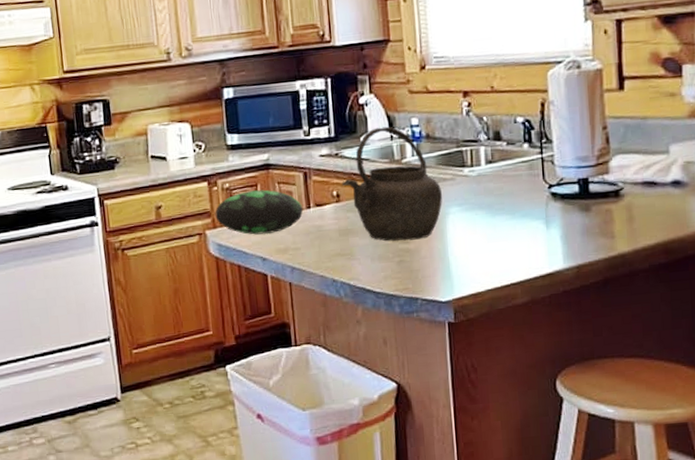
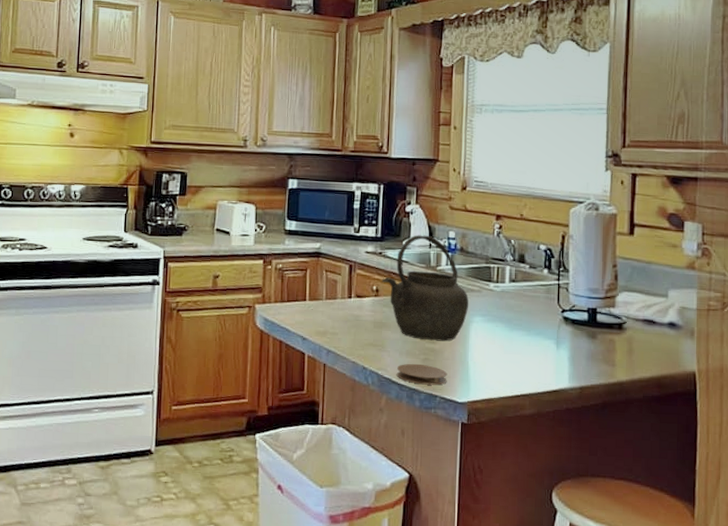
decorative egg: present [215,189,304,235] -> none [266,274,345,316]
coaster: none [370,267,428,289] -> present [397,363,447,385]

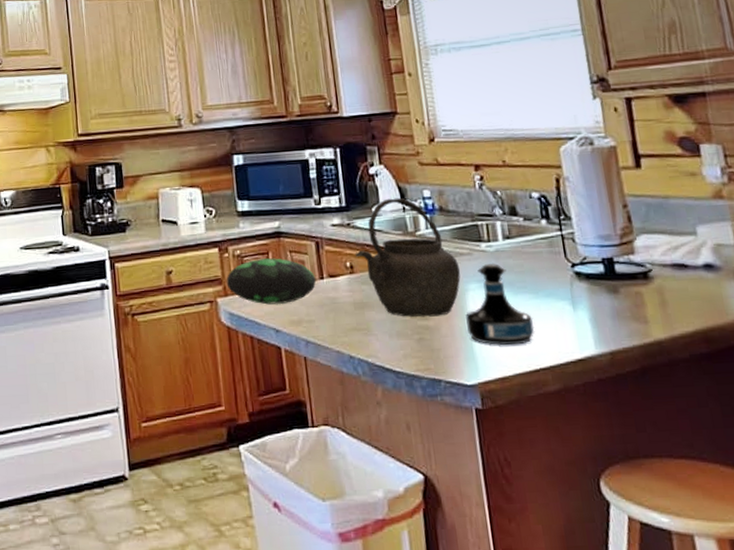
decorative egg: none [266,274,345,316] -> present [226,258,317,305]
coaster: present [397,363,447,385] -> none [389,345,450,369]
tequila bottle: none [467,301,522,373] -> present [466,262,535,346]

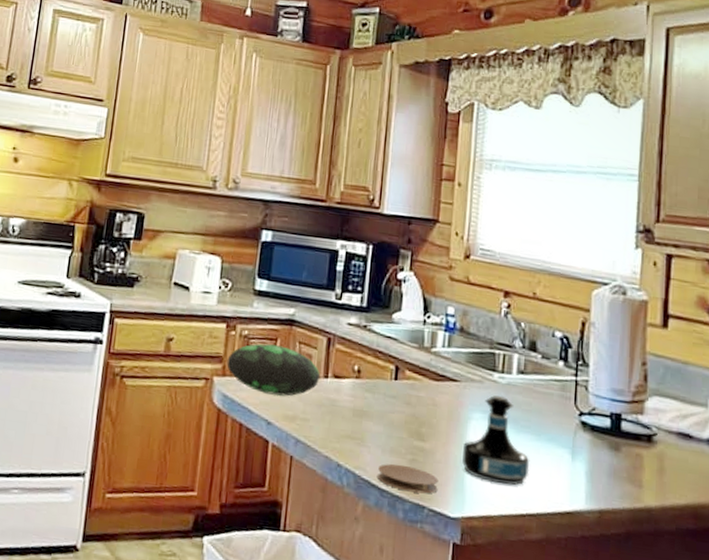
kettle: present [355,197,461,317] -> none [365,307,468,440]
coaster: none [389,345,450,369] -> present [378,464,439,494]

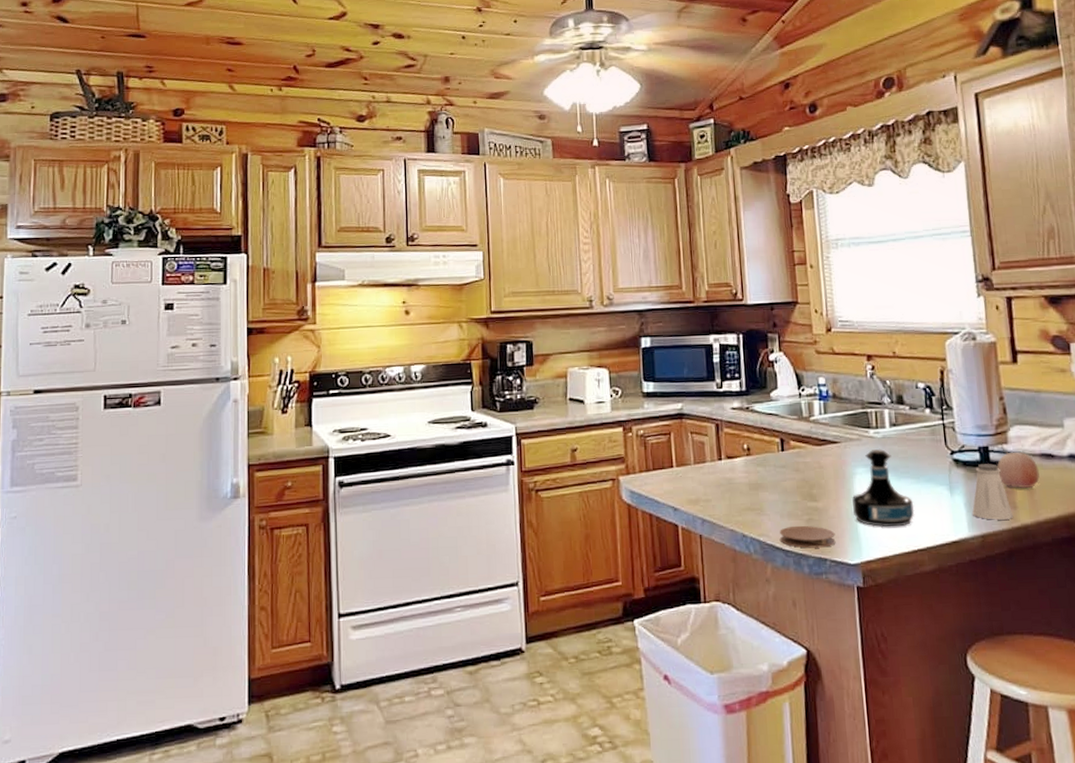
decorative egg: present [226,343,321,396] -> none [628,438,715,484]
saltshaker: none [593,432,637,498] -> present [972,464,1013,520]
apple: none [628,424,673,468] -> present [997,452,1040,489]

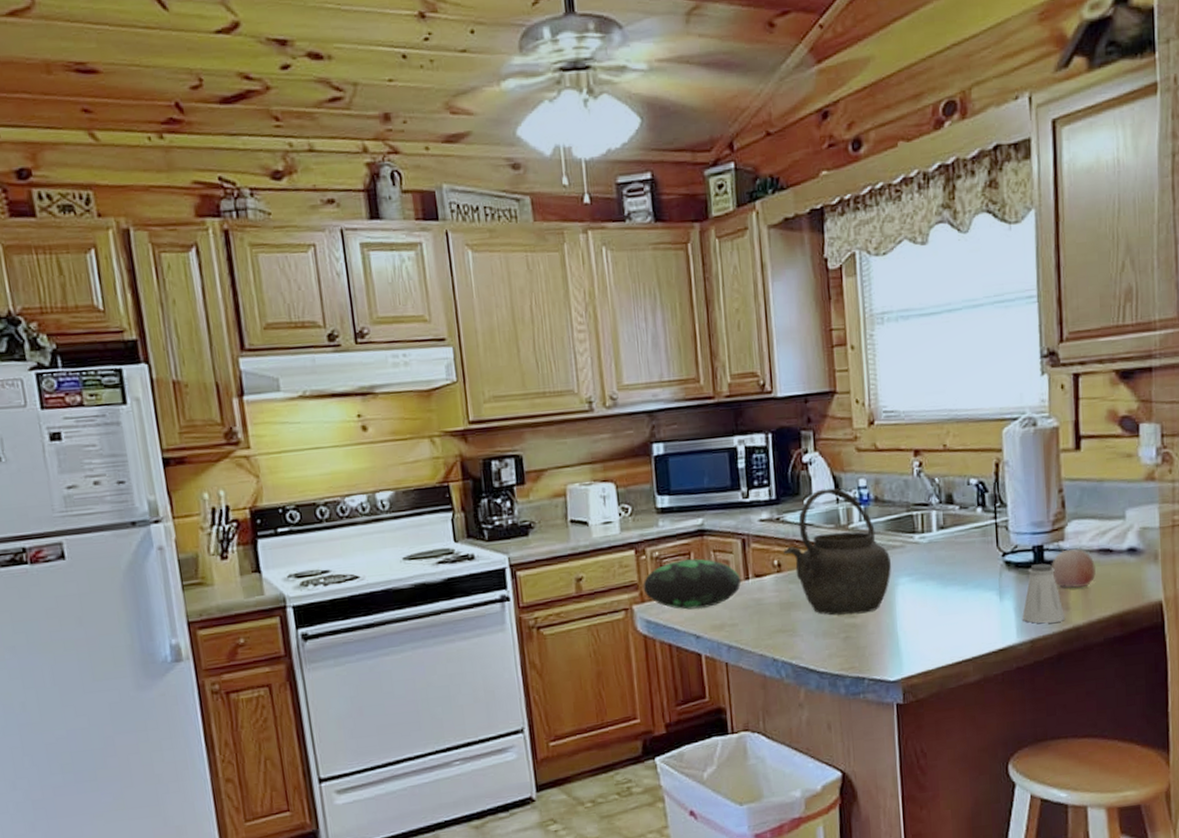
decorative egg: none [628,438,715,484] -> present [643,558,742,610]
kettle: none [752,384,850,499] -> present [783,487,892,616]
coaster: present [780,525,836,548] -> none [814,644,875,668]
tequila bottle: present [852,448,915,528] -> none [894,555,961,640]

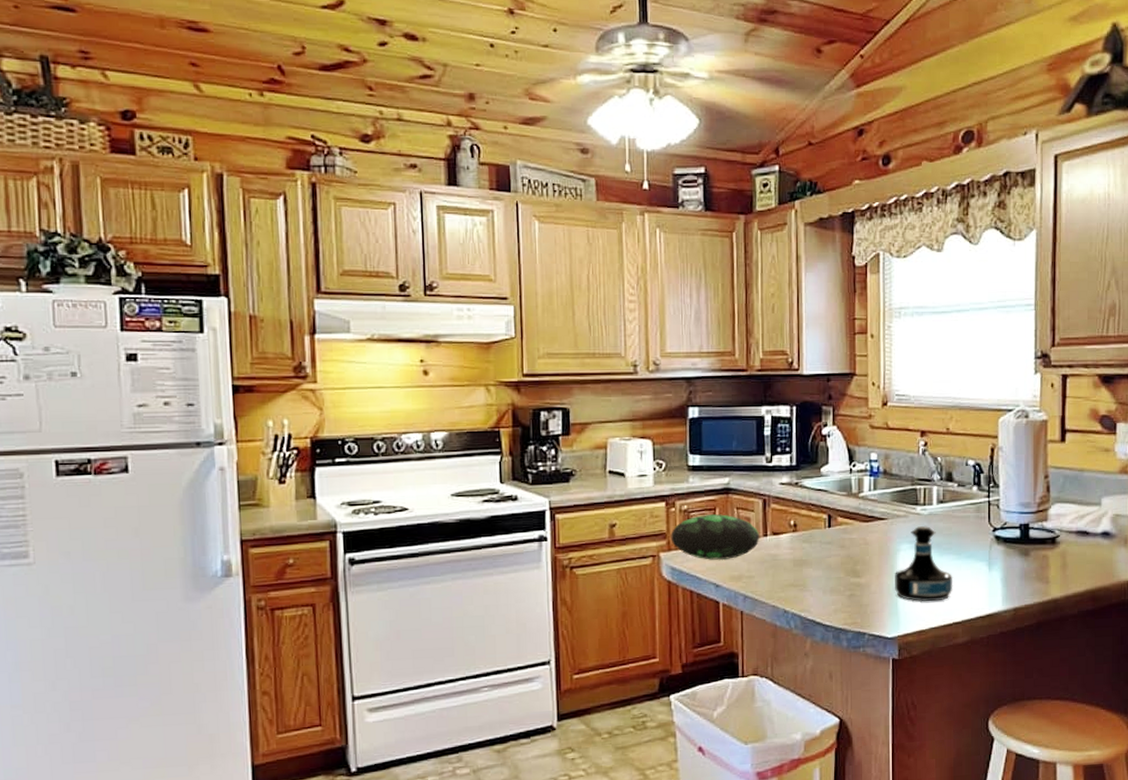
kettle: present [783,487,892,616] -> none [800,459,896,575]
tequila bottle: none [894,555,961,640] -> present [895,525,953,602]
saltshaker: present [1022,563,1065,624] -> none [1008,540,1044,594]
apple: present [1052,549,1096,589] -> none [1036,529,1073,565]

